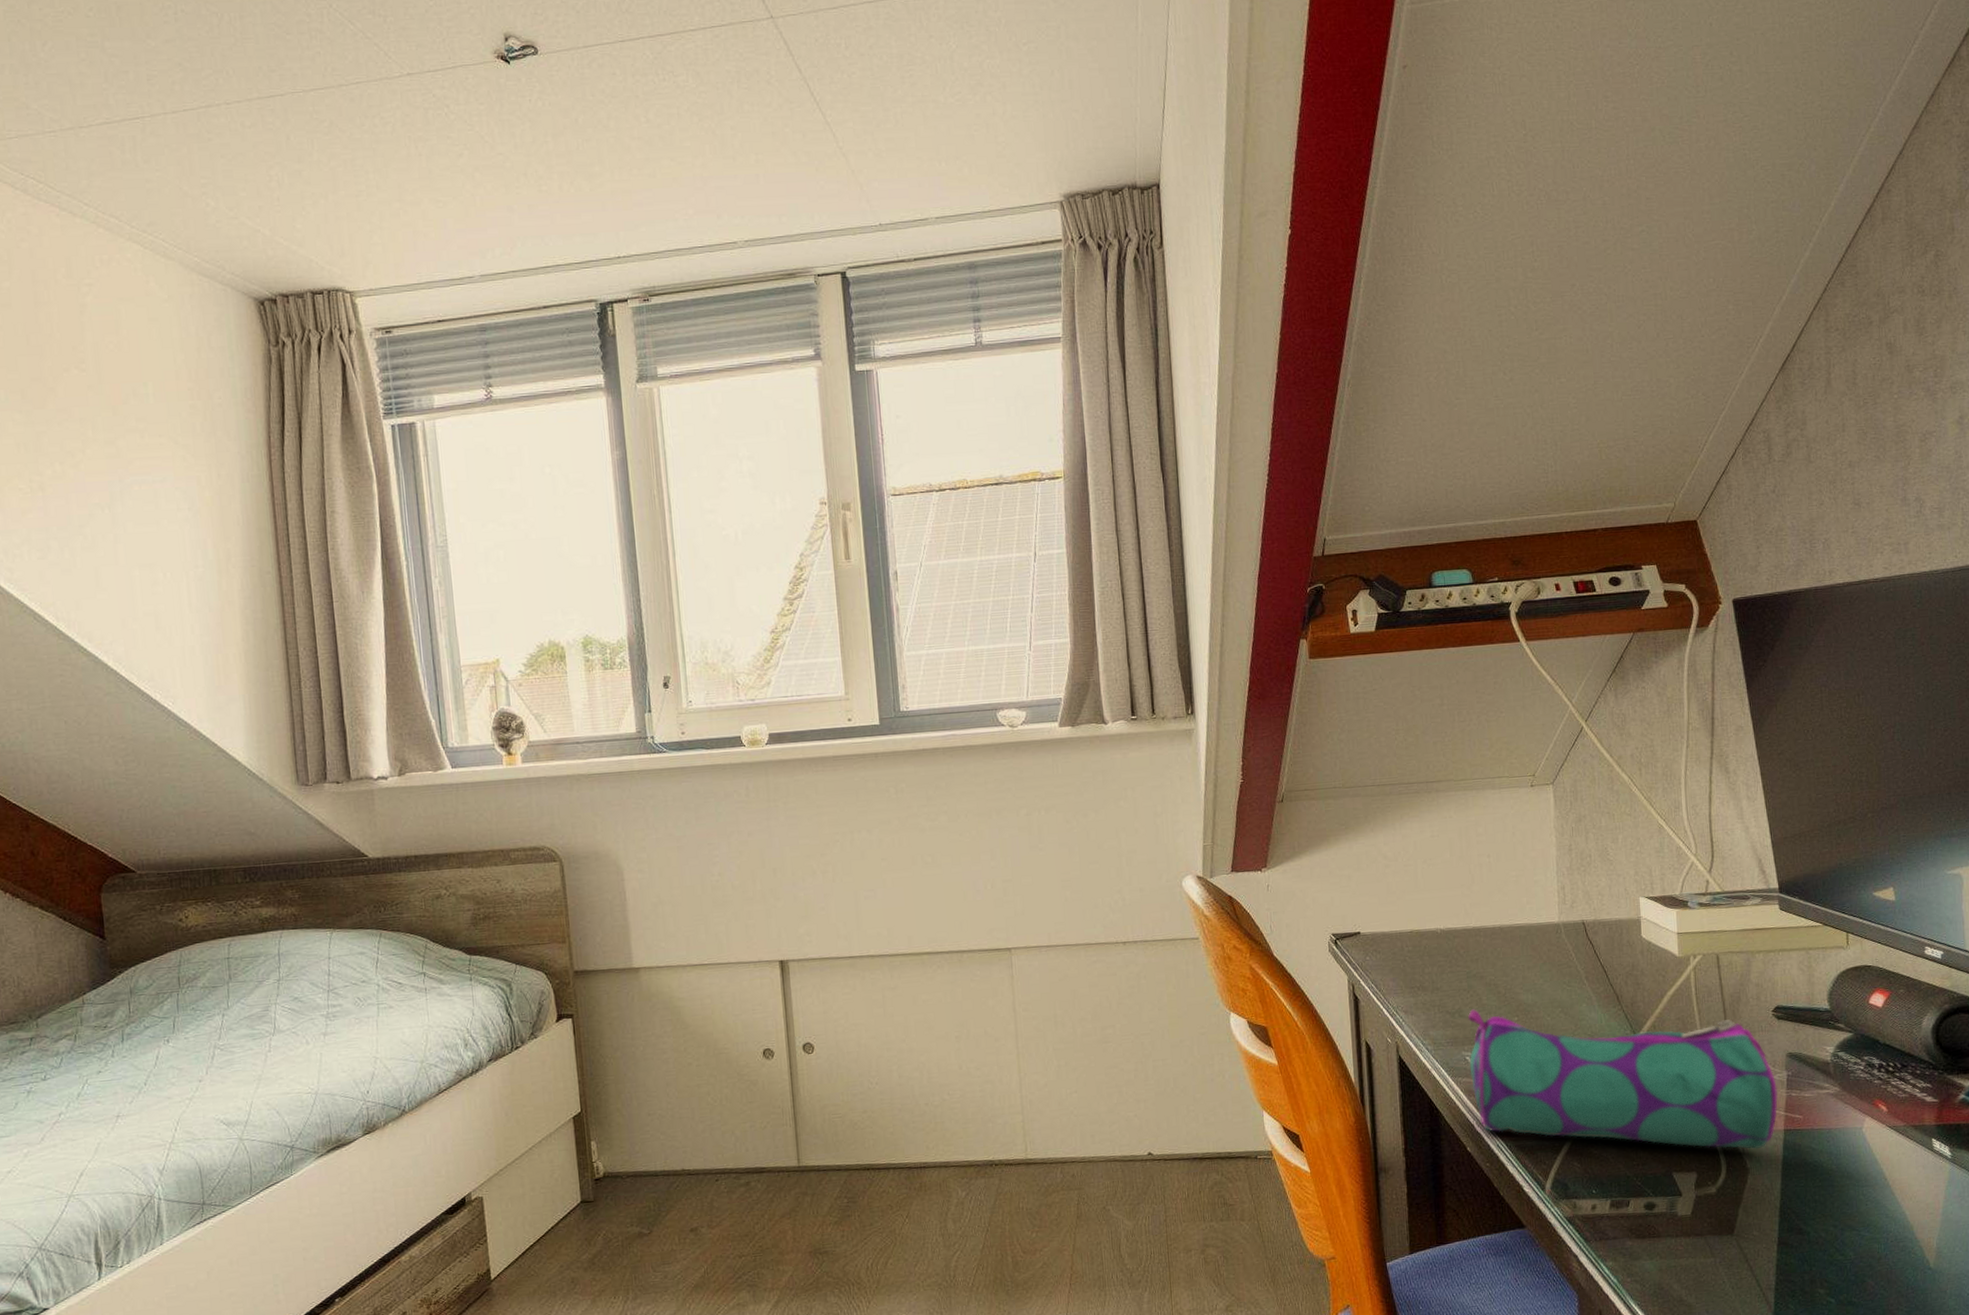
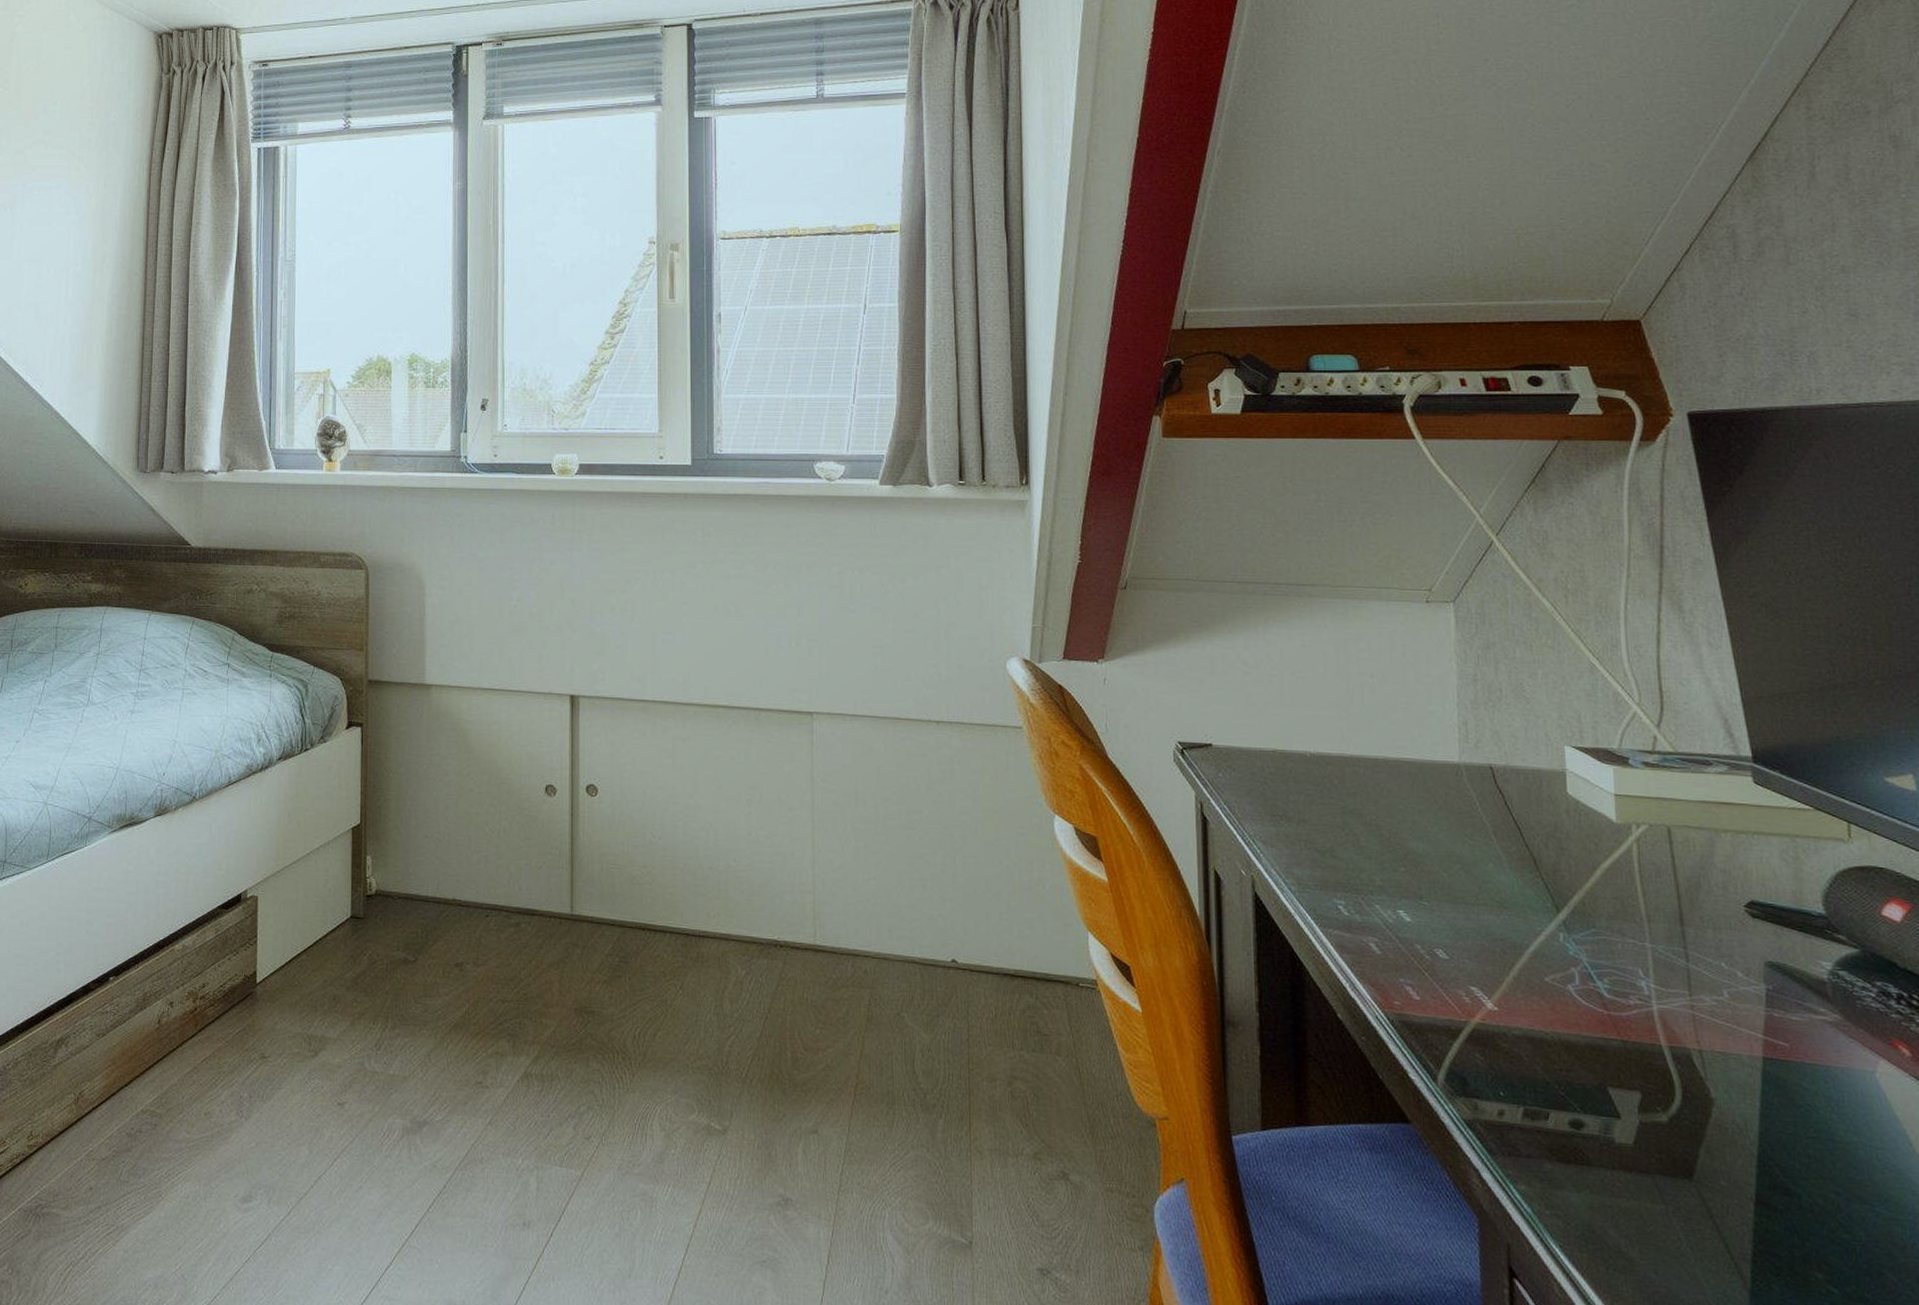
pencil case: present [1468,1009,1778,1150] -> none [1342,850,1754,1077]

